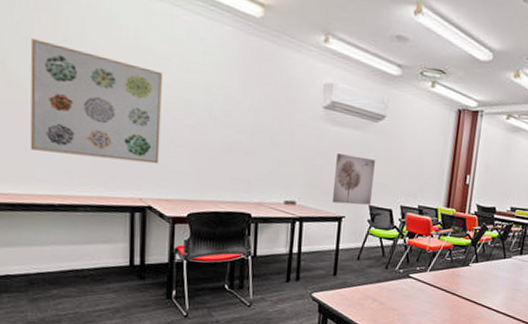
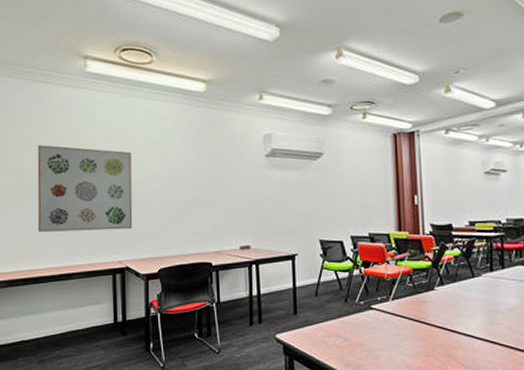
wall art: present [333,153,375,205] -> none [283,194,321,242]

